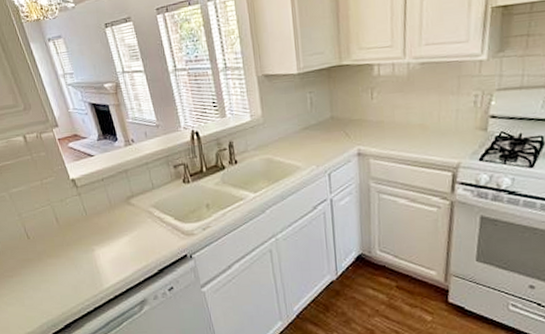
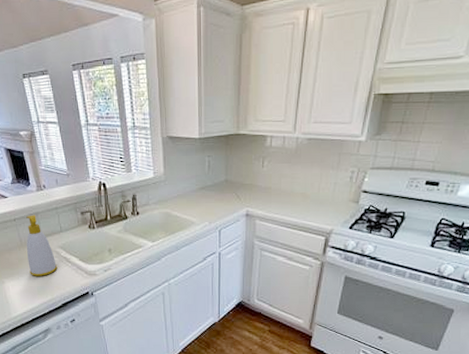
soap bottle: none [115,172,151,241] -> present [26,215,58,276]

